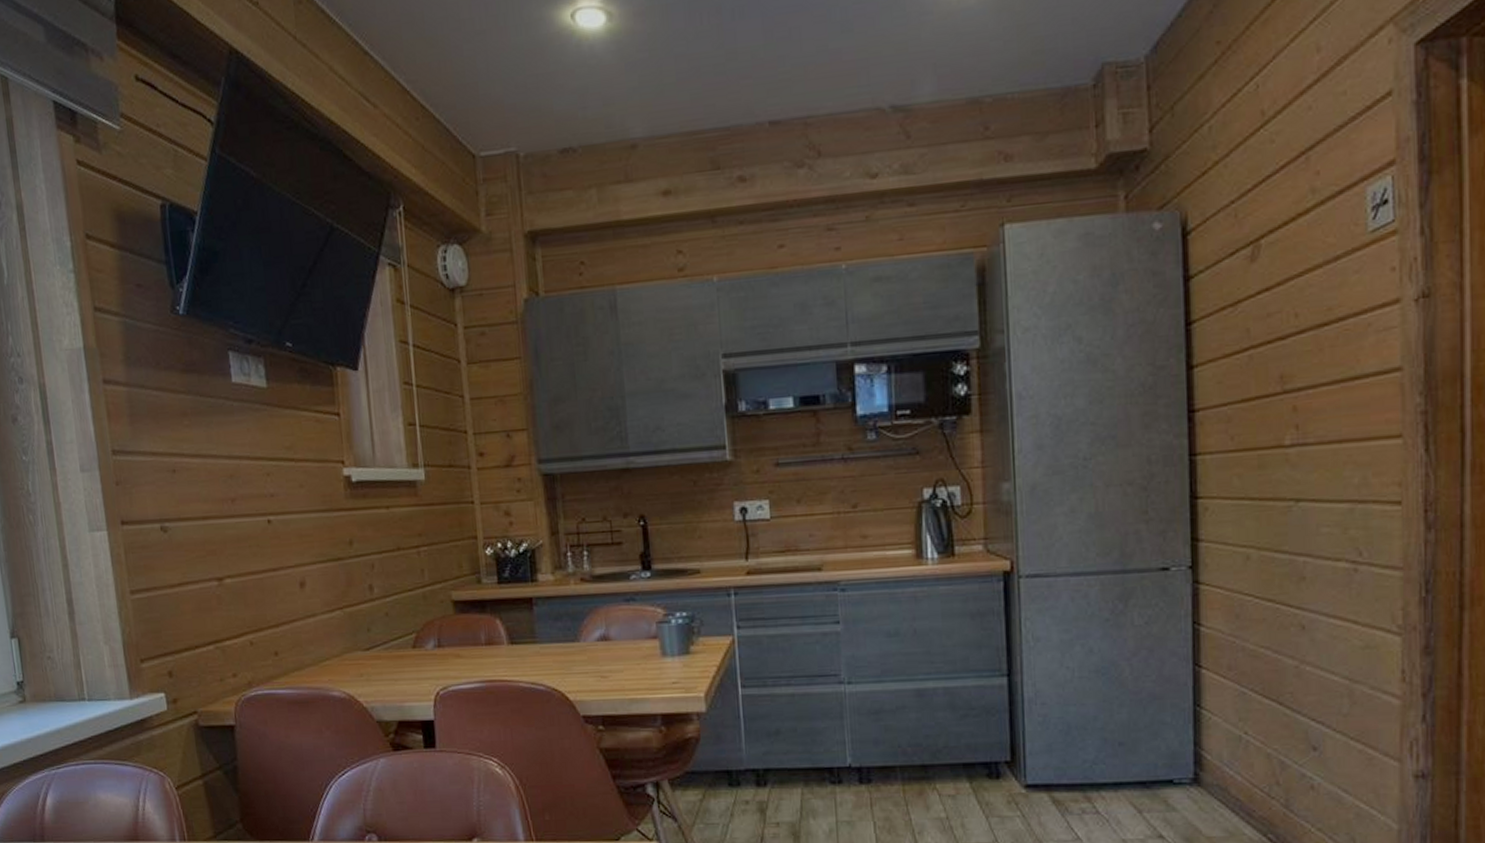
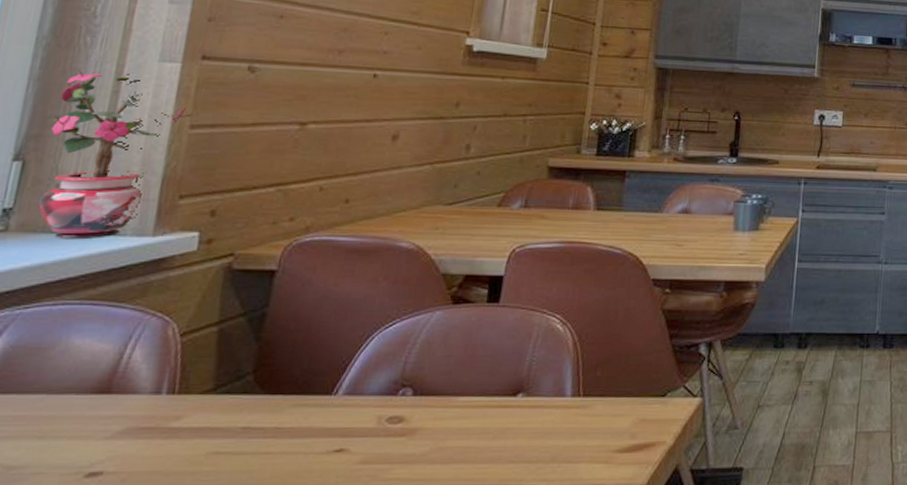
potted plant: none [26,545,128,707] -> present [37,68,191,240]

